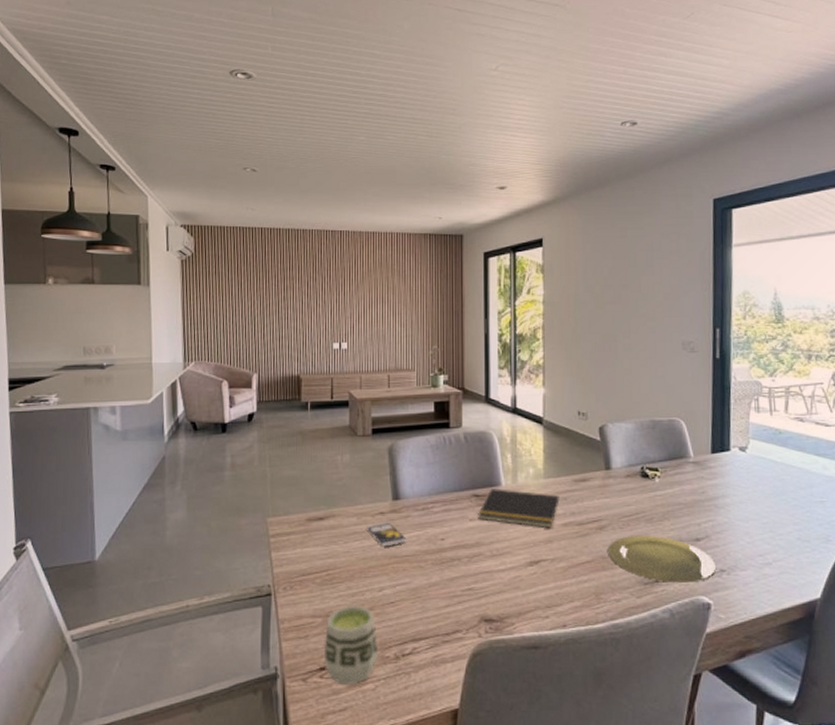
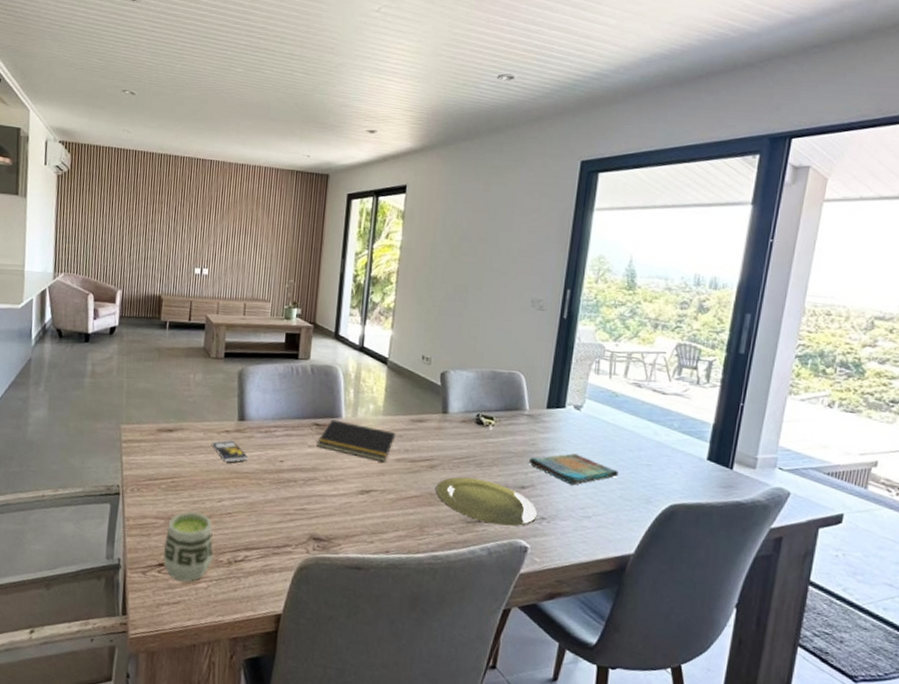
dish towel: none [701,498,793,532] -> present [529,453,618,485]

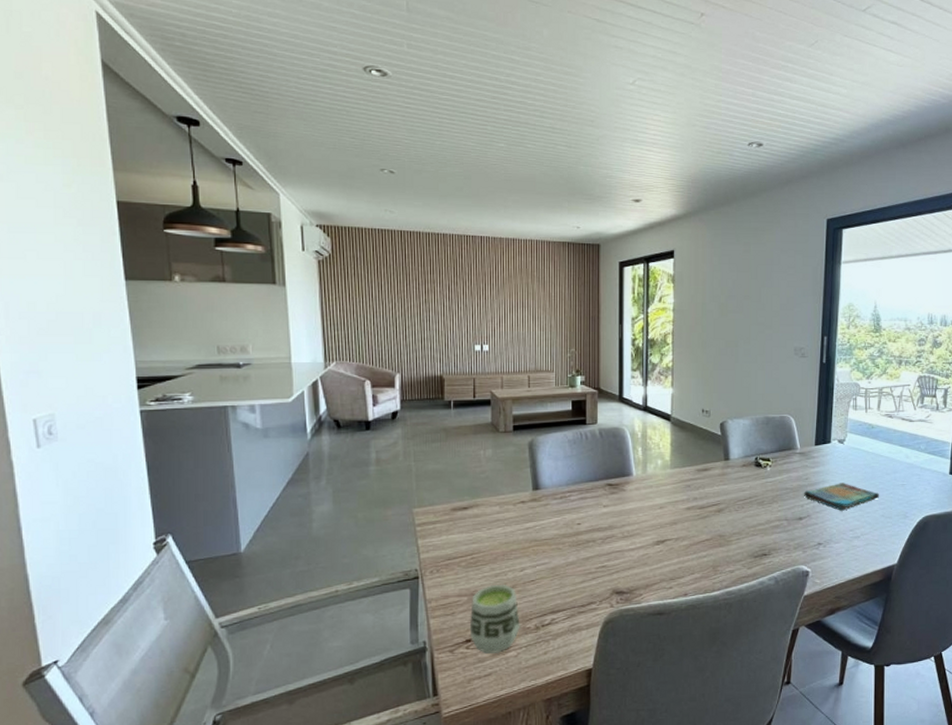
smartphone: present [212,439,249,463] -> none [508,510,546,532]
notepad: present [317,419,396,463] -> none [611,478,684,513]
plate: present [436,477,538,526] -> none [724,515,815,555]

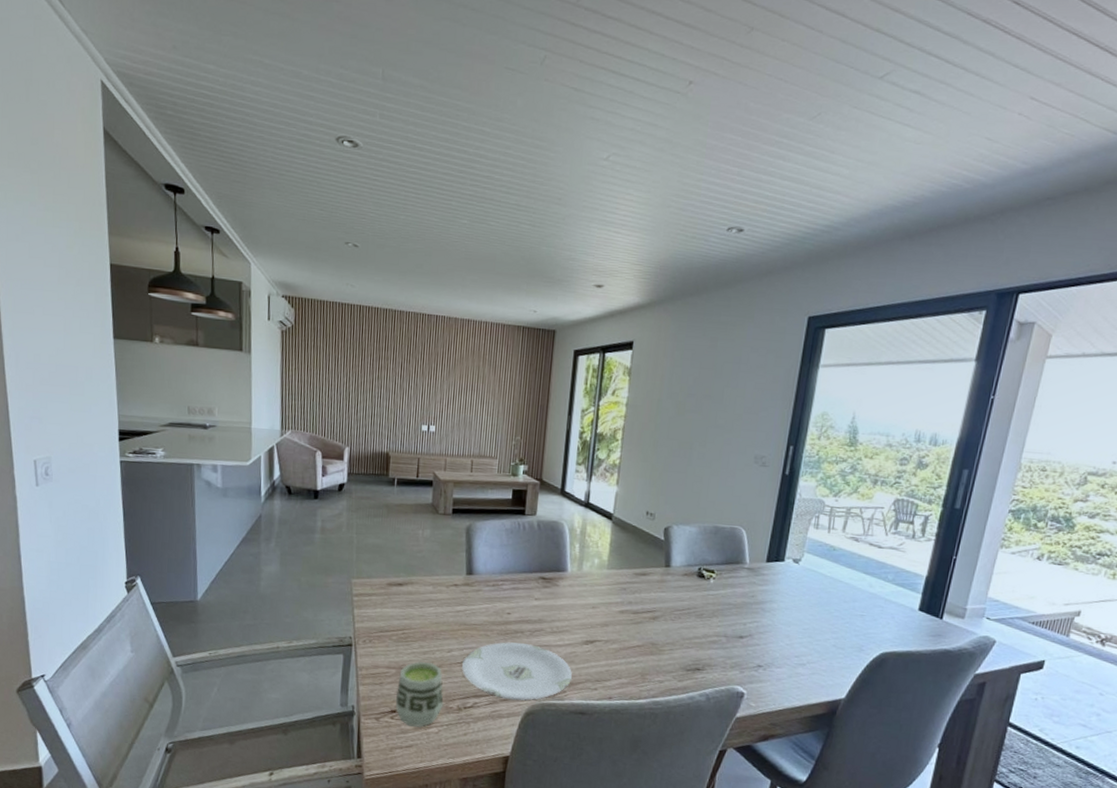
plate: none [536,552,646,611] -> present [462,642,572,701]
dish towel: present [804,483,879,511] -> none [748,605,833,635]

